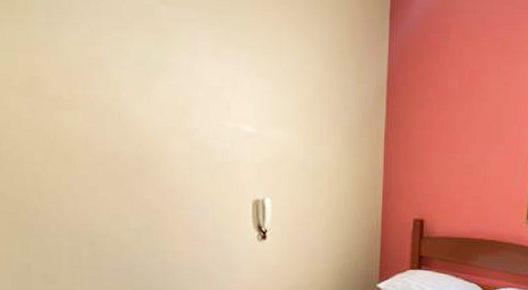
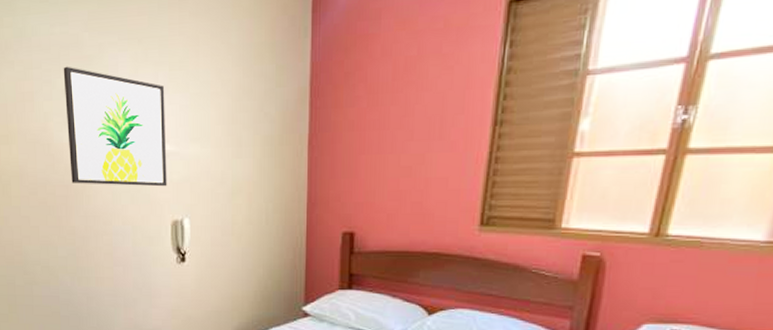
wall art: none [136,36,249,167] -> present [63,66,167,187]

